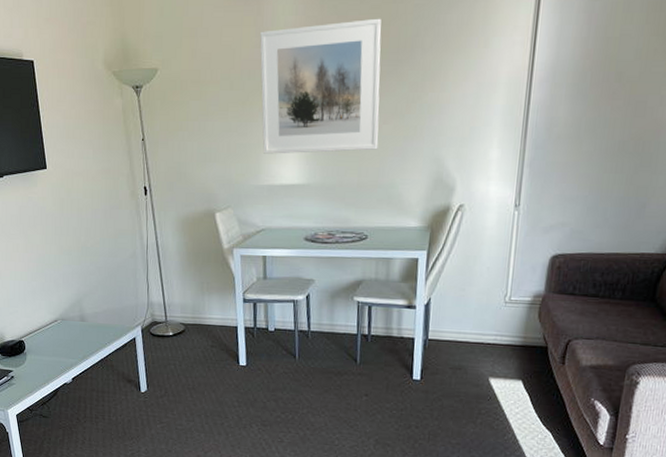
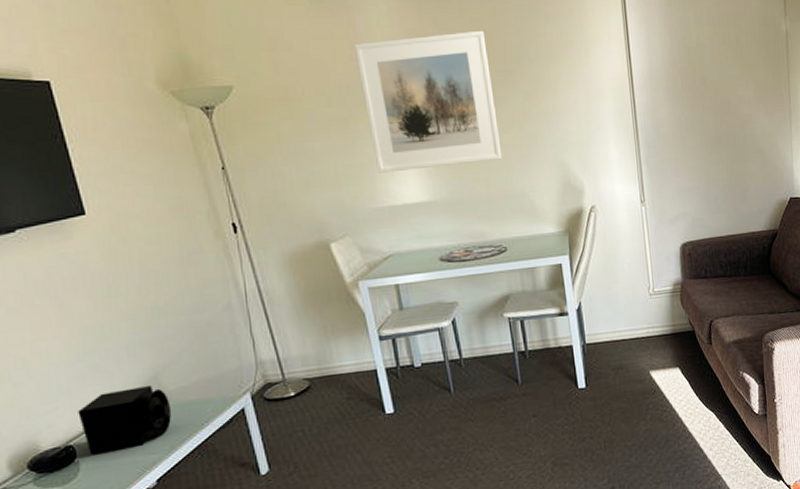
speaker: none [29,306,87,351] -> present [78,384,172,455]

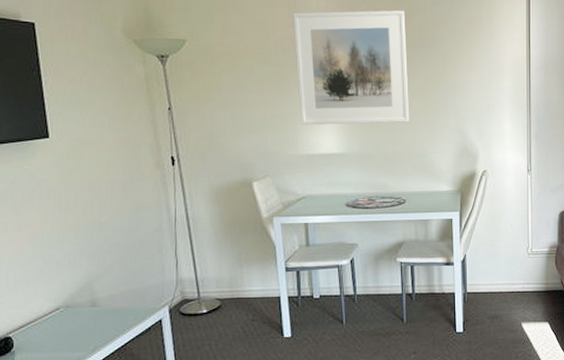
speaker: present [78,384,172,455] -> none [20,290,100,347]

